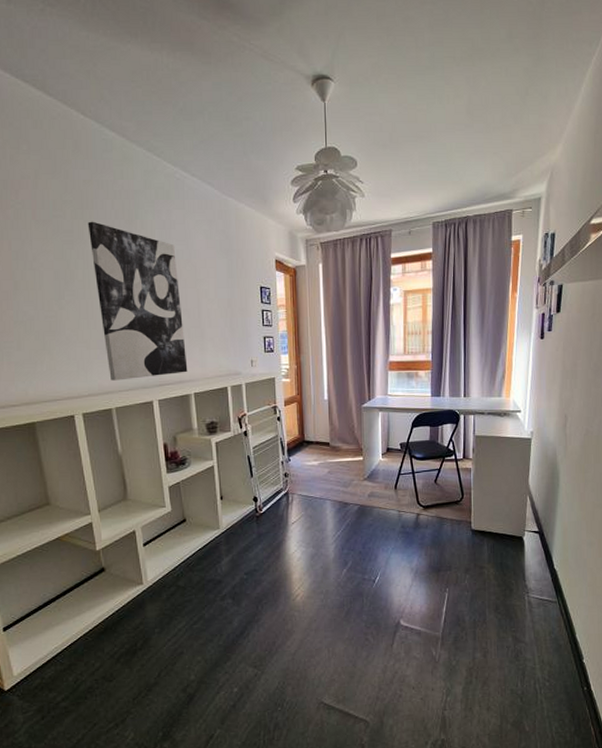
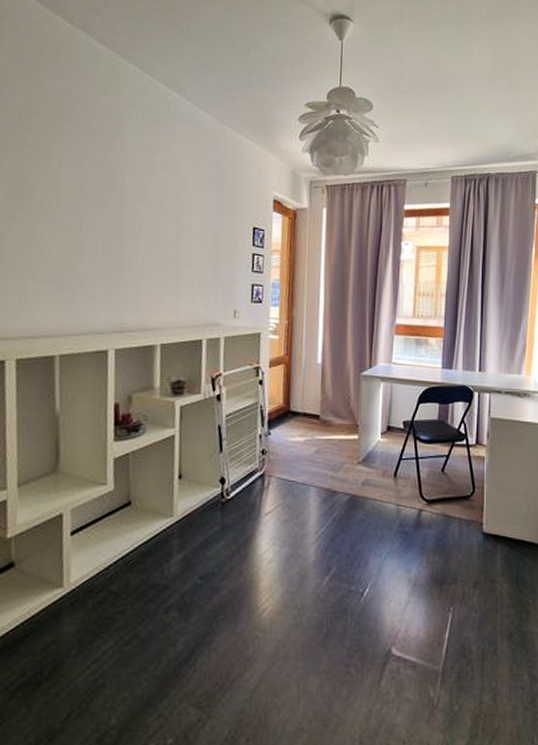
wall art: present [87,221,188,381] -> none [56,136,158,323]

